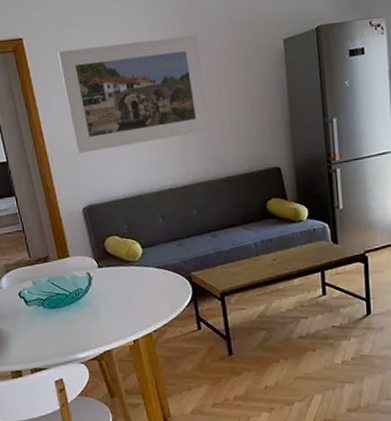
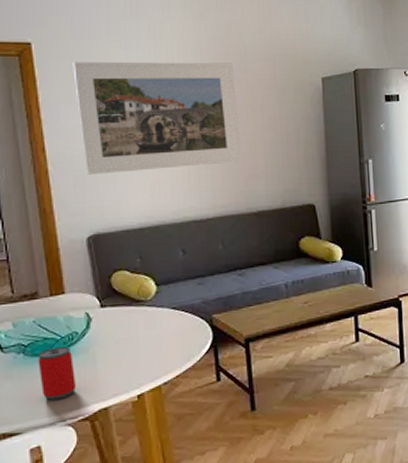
beverage can: none [53,301,85,343] -> present [38,347,76,400]

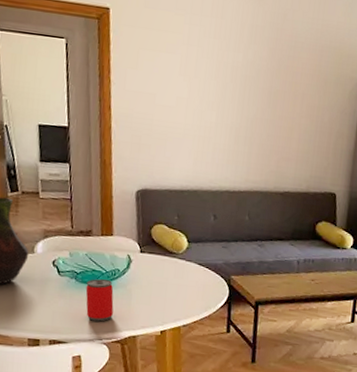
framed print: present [73,61,243,175] -> none [142,30,283,144]

